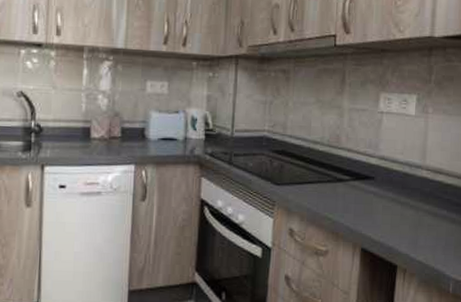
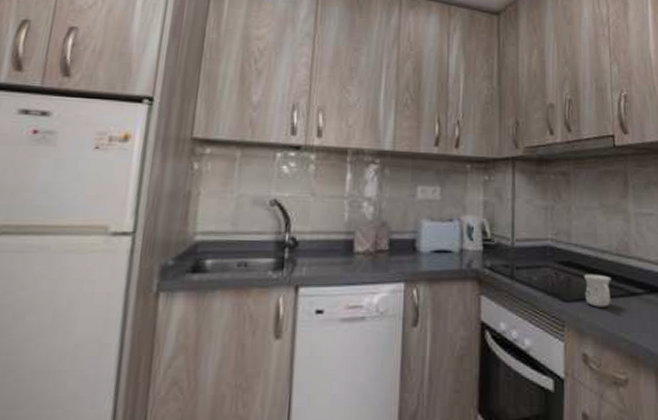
mug: none [295,161,321,191] -> present [583,273,611,307]

